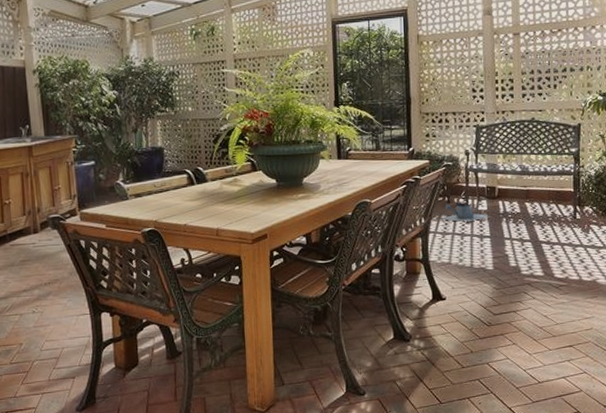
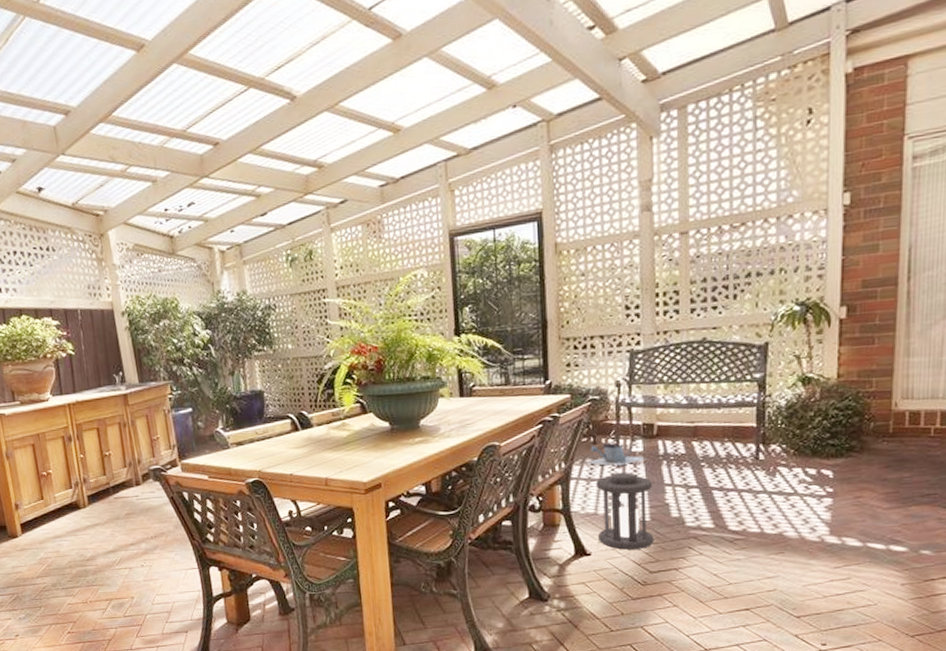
lantern: none [449,227,497,295] -> present [595,471,654,550]

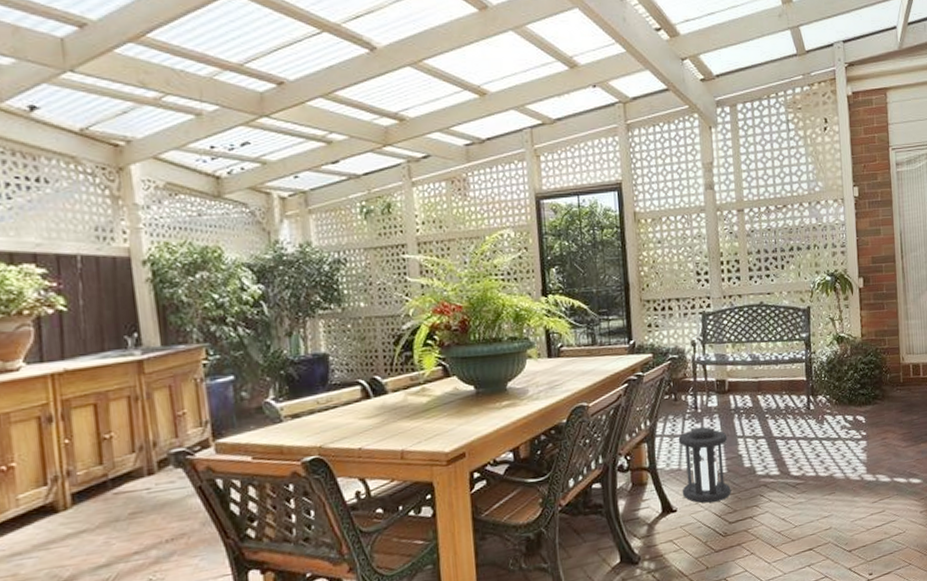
watering can: present [586,442,645,466] -> none [669,398,720,422]

